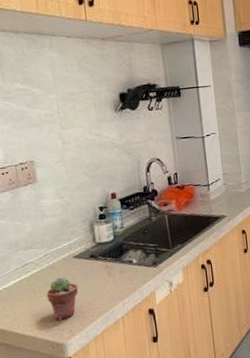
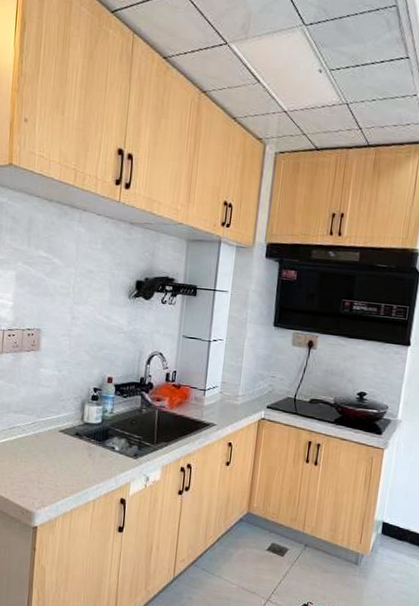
potted succulent: present [46,277,79,320] -> none [26,447,59,489]

